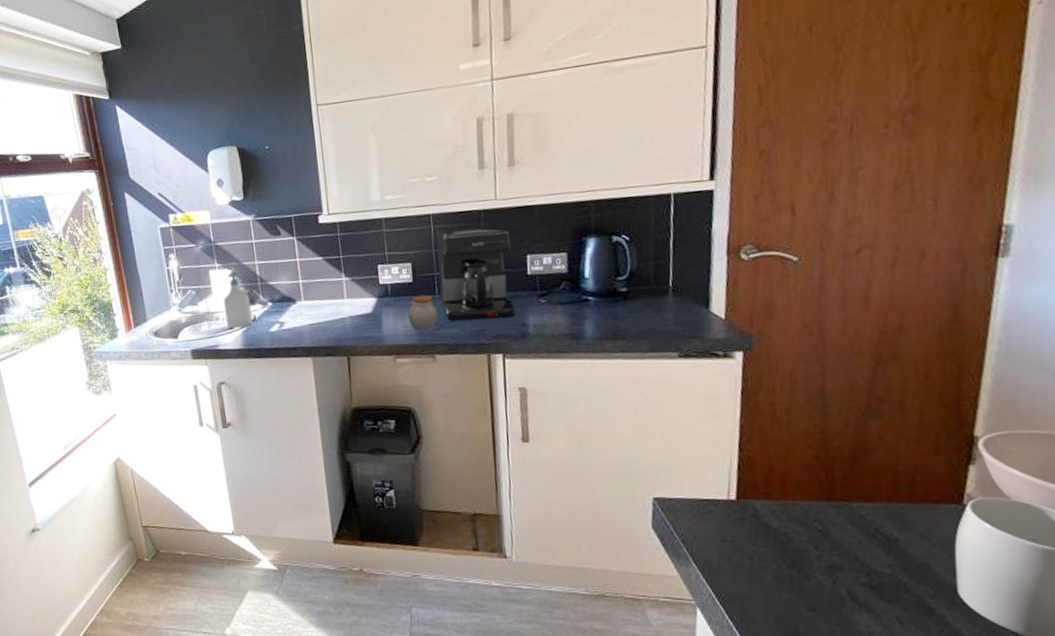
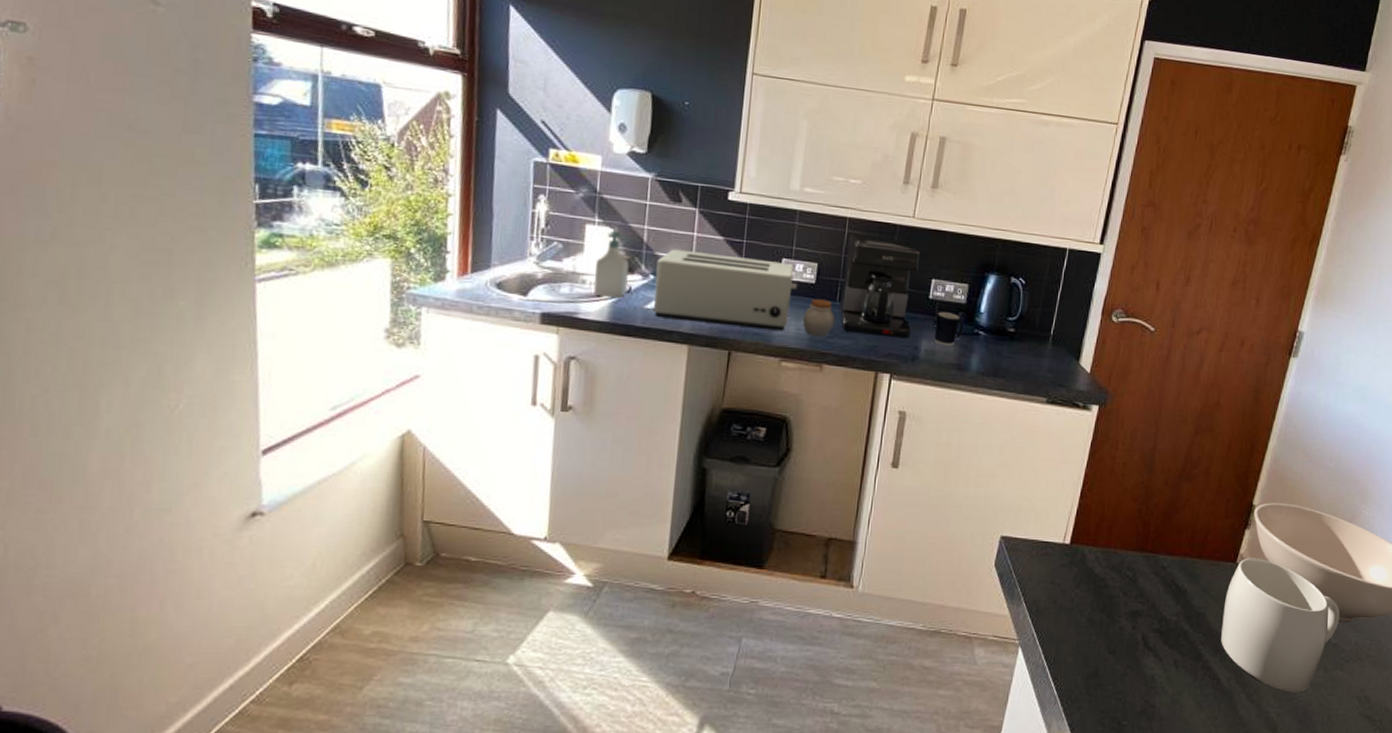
toaster: none [271,268,397,338] -> present [652,249,797,331]
mug: none [539,283,570,318] -> present [934,311,964,346]

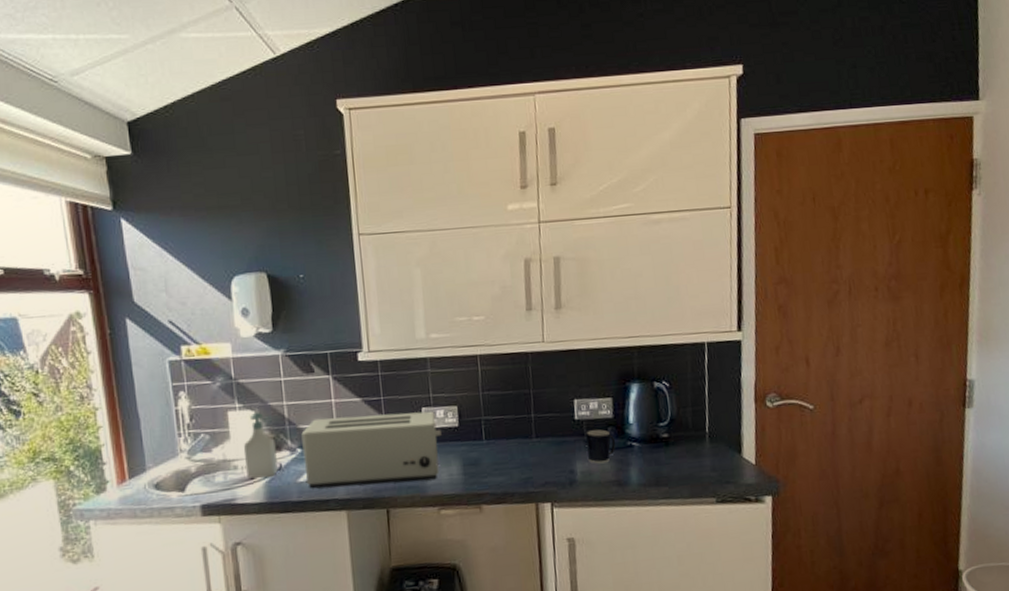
jar: present [802,298,836,338] -> none [453,440,486,480]
coffee maker: present [838,233,922,339] -> none [483,366,564,469]

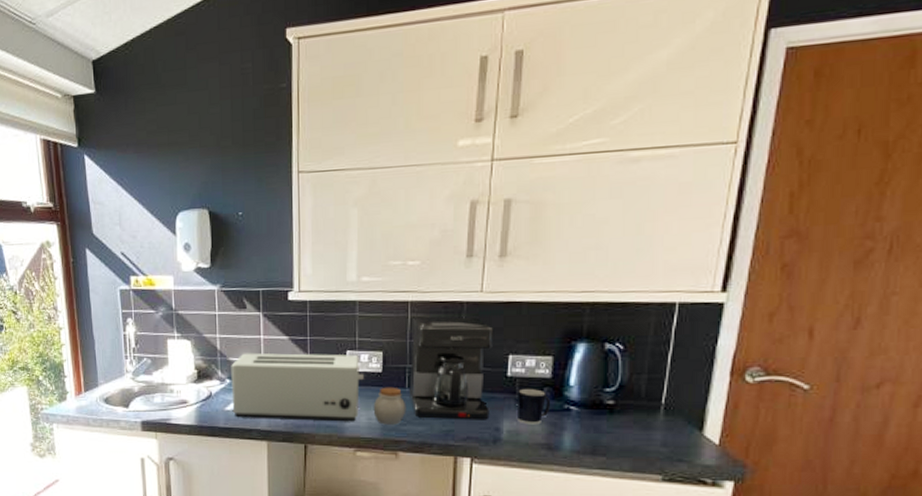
soap bottle: present [243,412,278,479] -> none [179,342,208,404]
jar: none [453,440,486,480] -> present [373,386,406,426]
coffee maker: none [483,366,564,469] -> present [409,316,494,420]

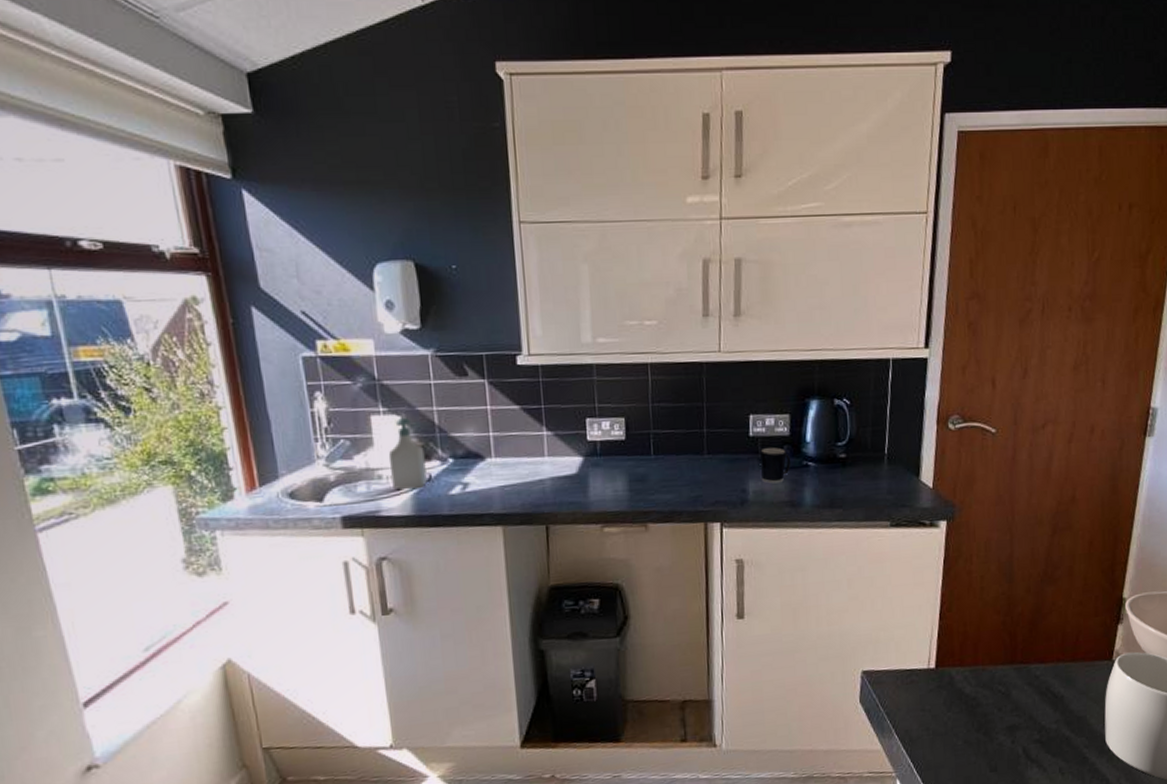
soap bottle: none [179,342,208,404] -> present [388,417,427,490]
toaster: present [231,353,364,422] -> none [453,422,607,503]
jar: present [373,386,406,426] -> none [618,454,654,497]
coffee maker: present [409,316,494,420] -> none [654,377,736,487]

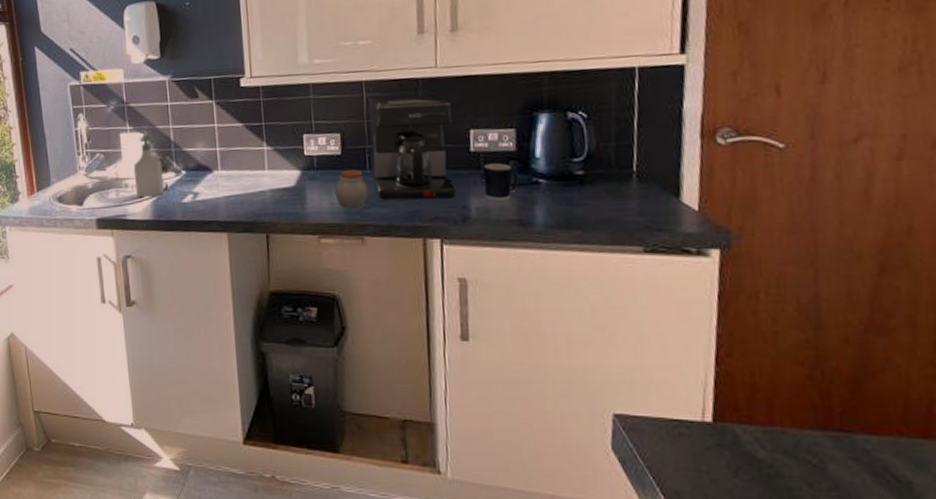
jar: none [618,454,654,497] -> present [334,169,370,210]
coffee maker: none [654,377,736,487] -> present [369,93,456,201]

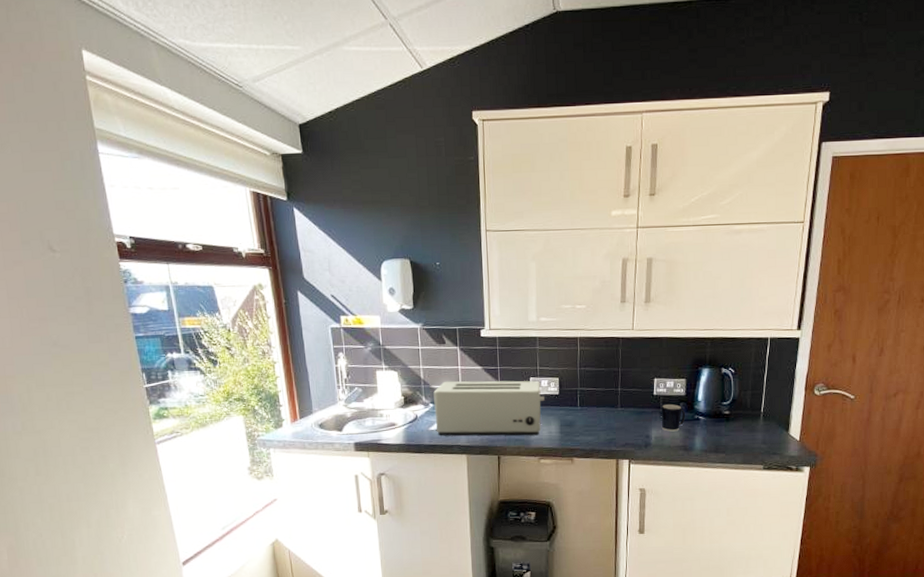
soap bottle: present [133,134,164,197] -> none [388,372,414,425]
toaster: none [186,138,323,210] -> present [433,380,545,436]
jar: present [334,169,370,210] -> none [552,406,579,438]
coffee maker: present [369,93,456,201] -> none [580,349,643,431]

